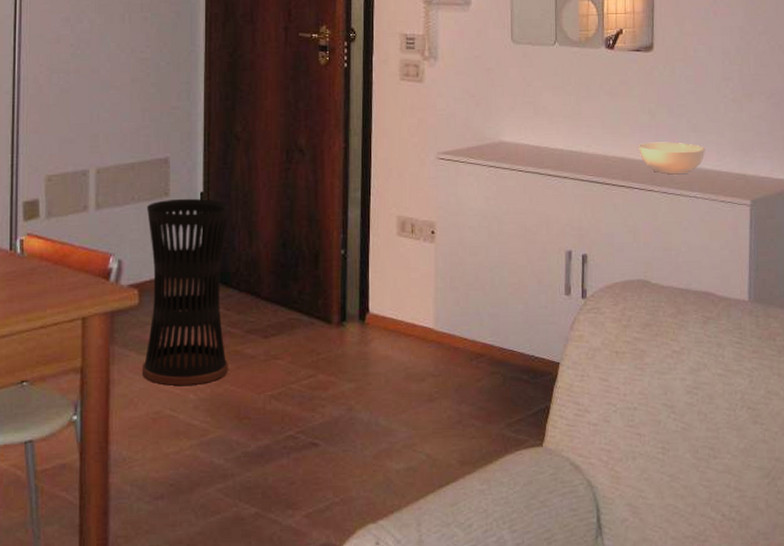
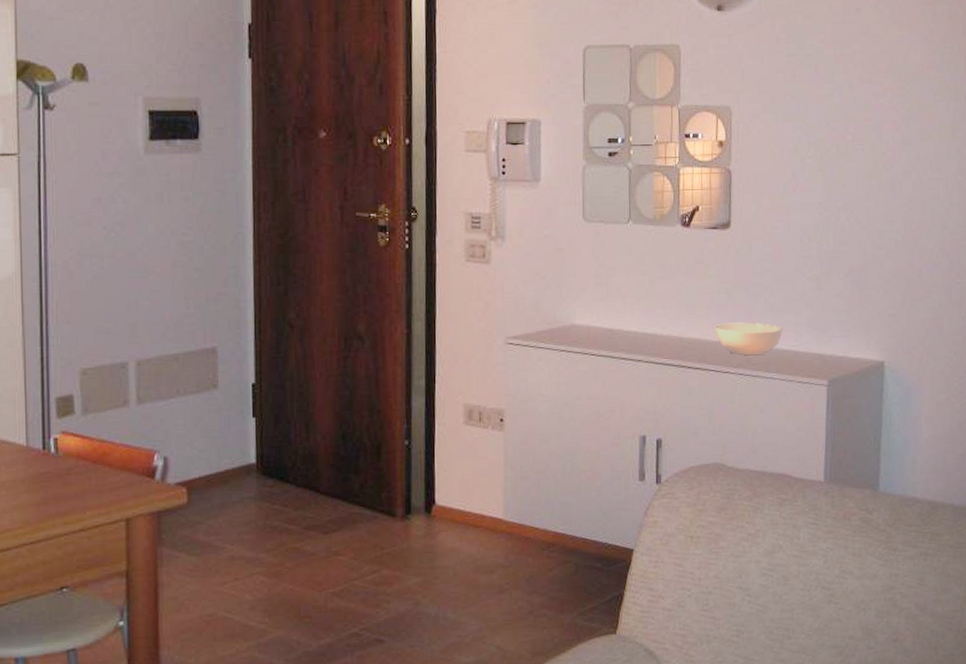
umbrella stand: present [141,198,230,386] -> none [192,390,286,587]

